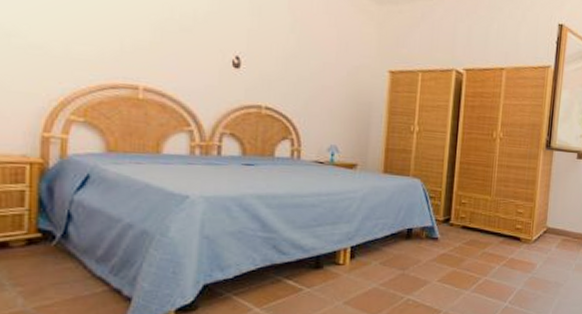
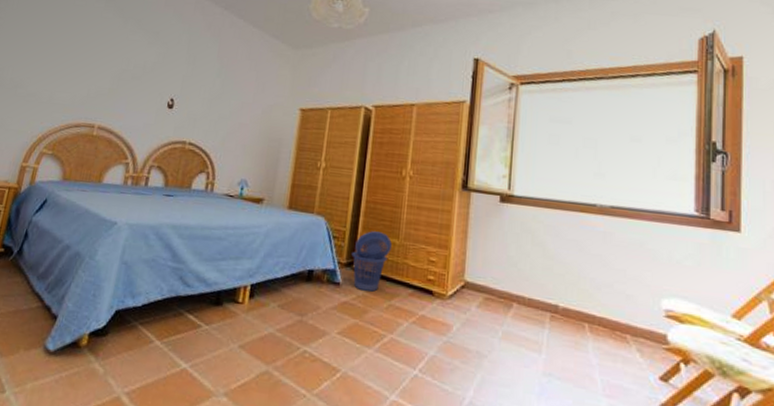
laundry basket: none [448,189,485,244] -> present [351,231,392,293]

